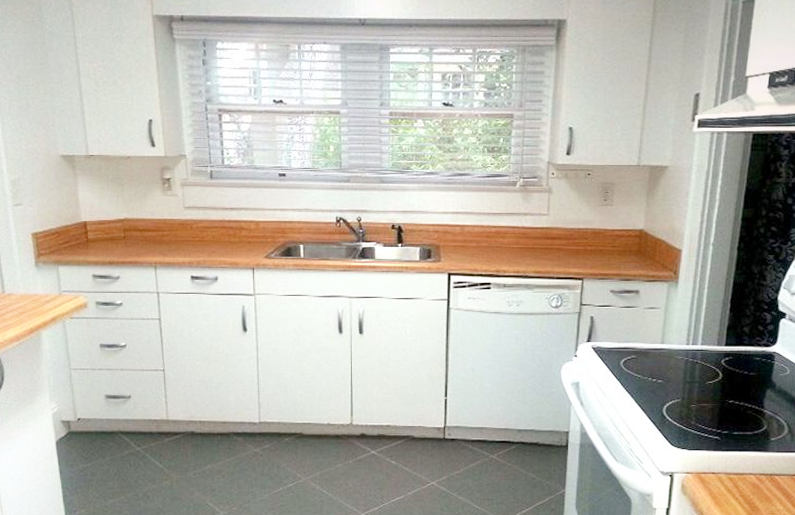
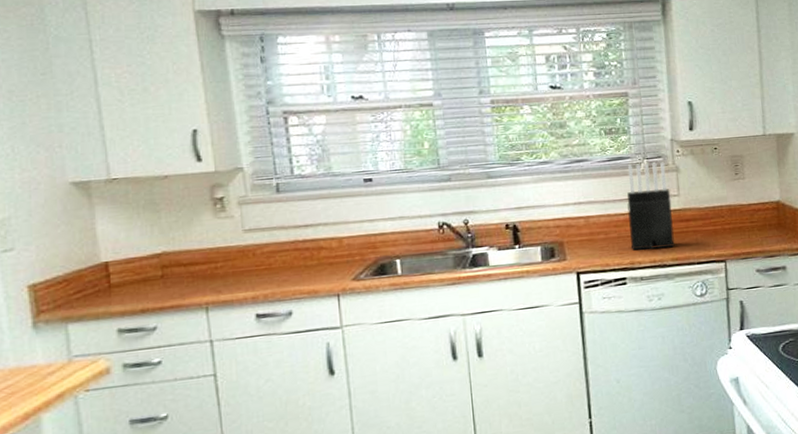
knife block: none [498,182,541,261] -> present [626,162,675,251]

